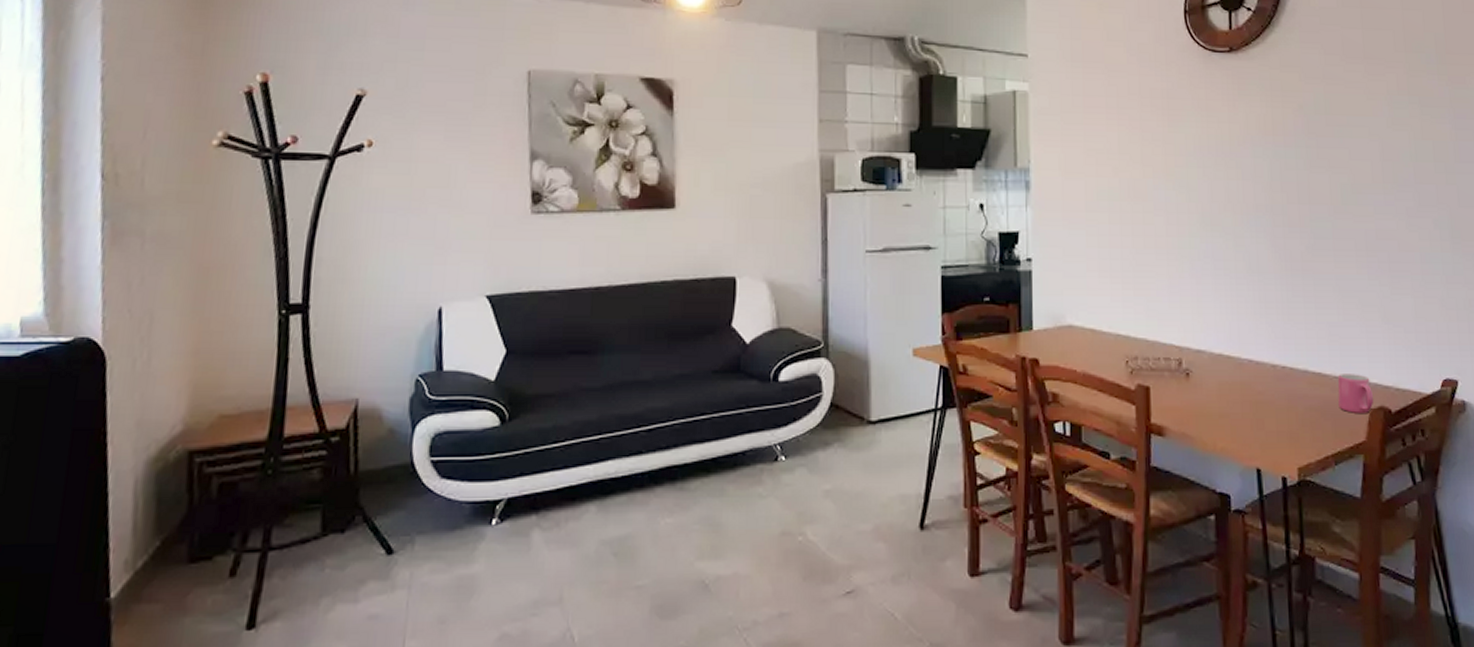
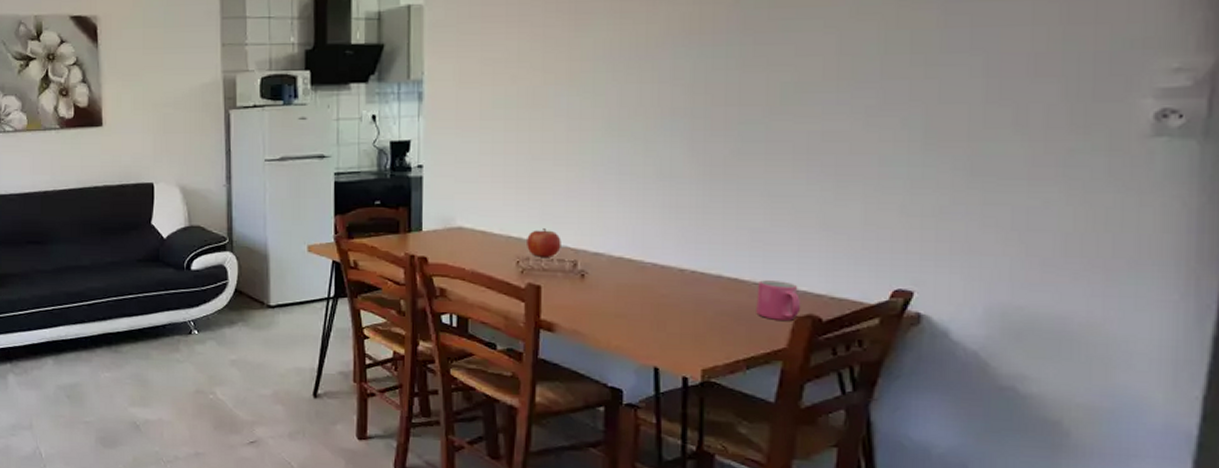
fruit: none [1134,325,1167,356] -> present [527,228,561,257]

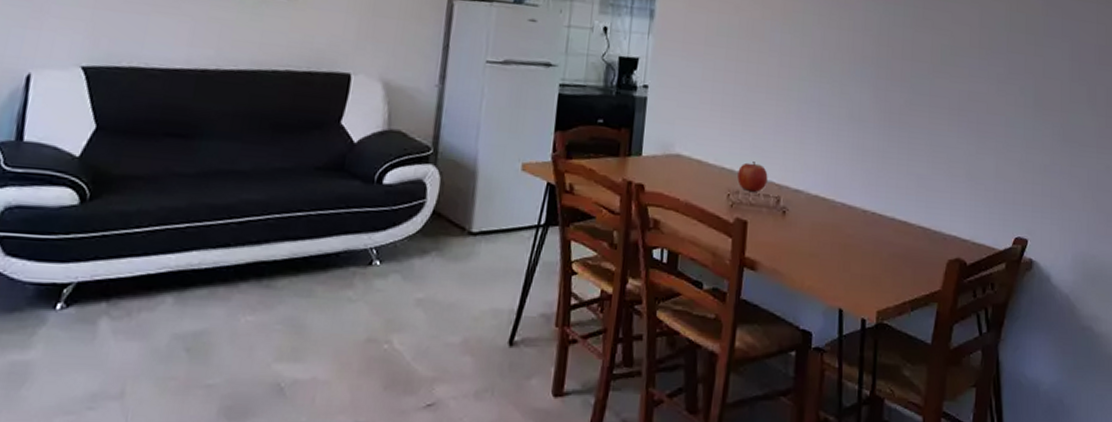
mug: present [756,280,801,322] -> none [919,224,952,265]

